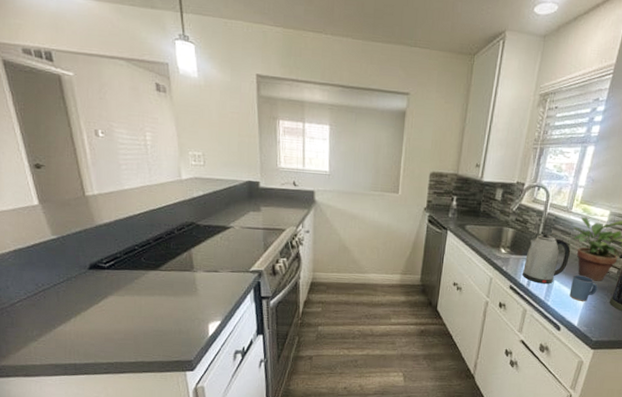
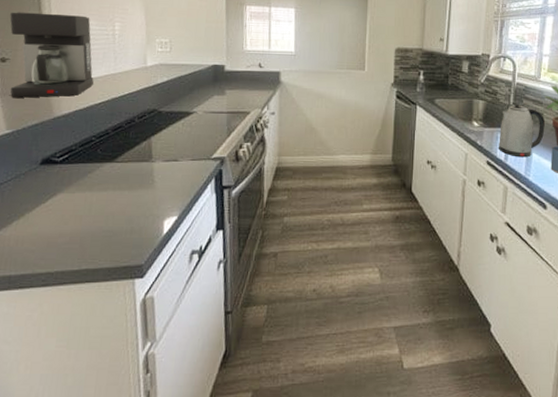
coffee maker: none [38,116,130,206] -> present [10,12,94,98]

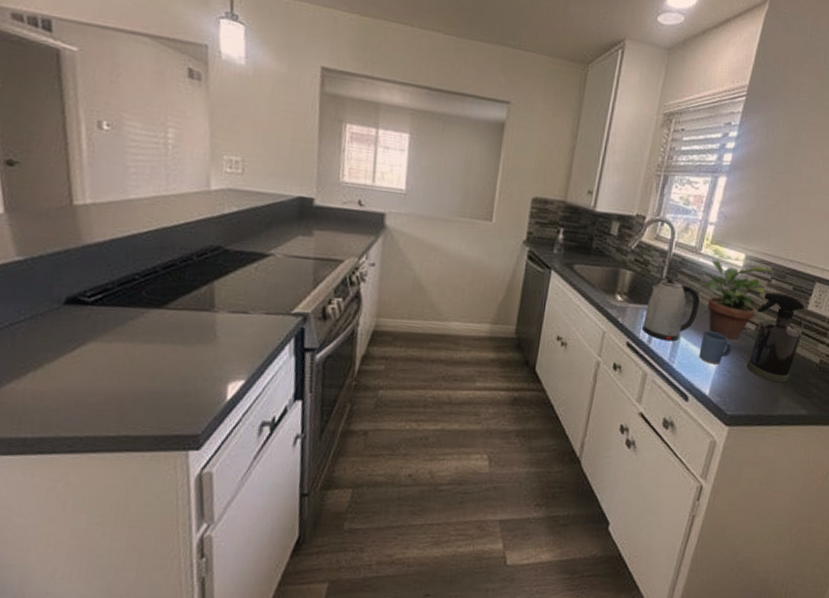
coffee maker: present [10,12,94,98] -> none [18,98,138,220]

